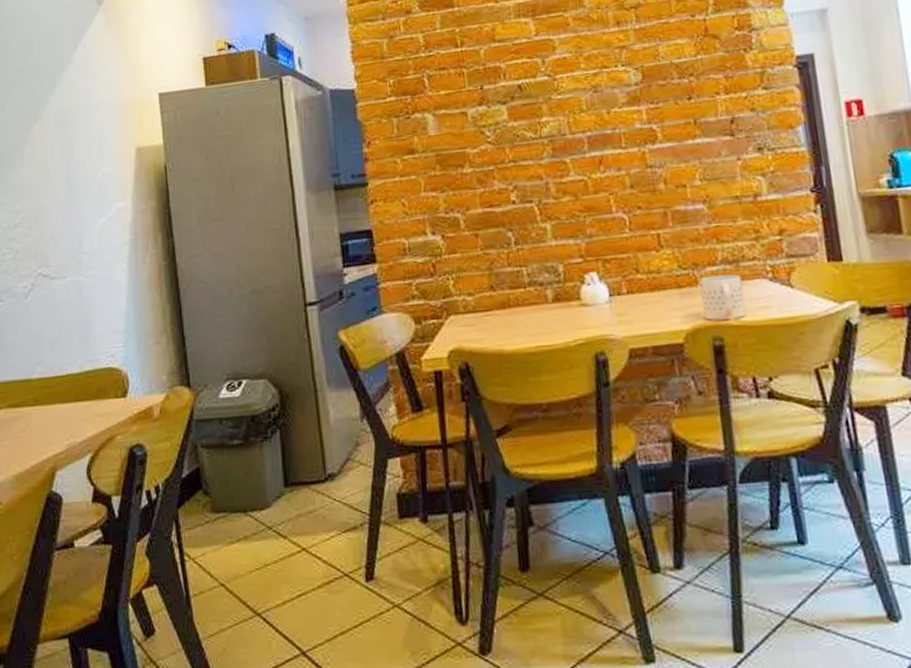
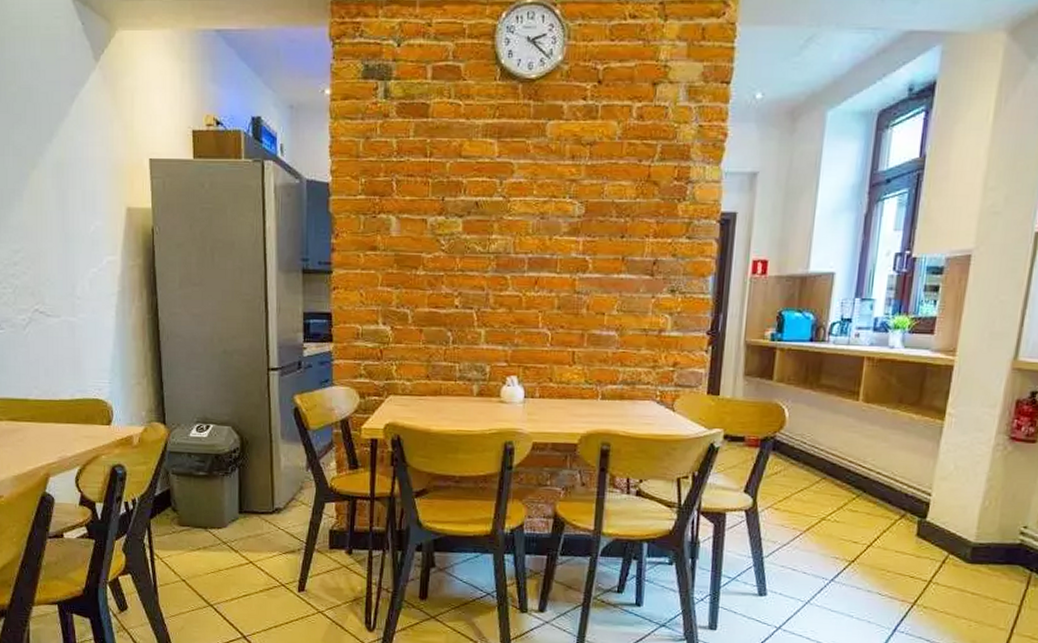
mug: present [699,274,746,321] -> none [598,392,635,431]

